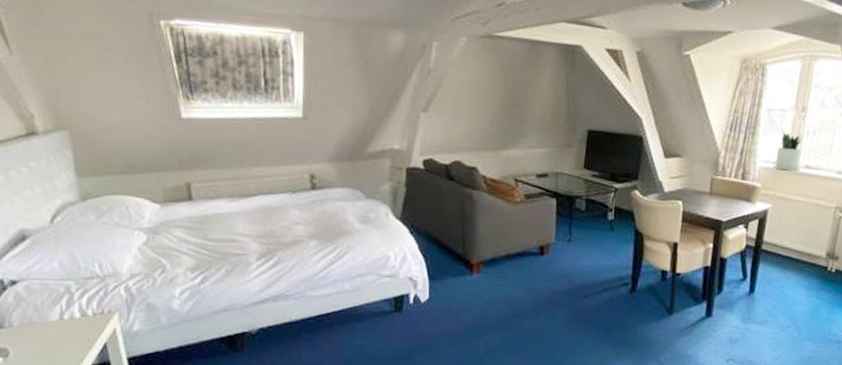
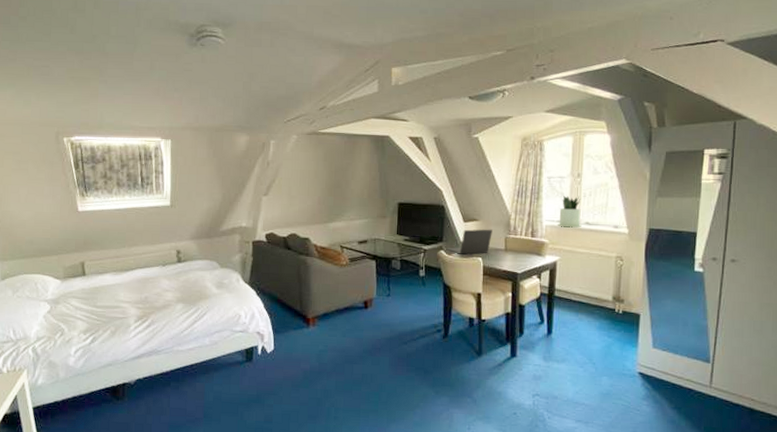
laptop: none [641,166,697,197] -> present [446,229,492,255]

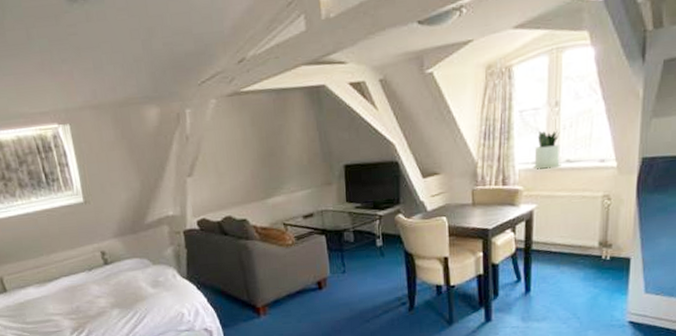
laptop: present [446,229,492,255] -> none [404,182,457,216]

